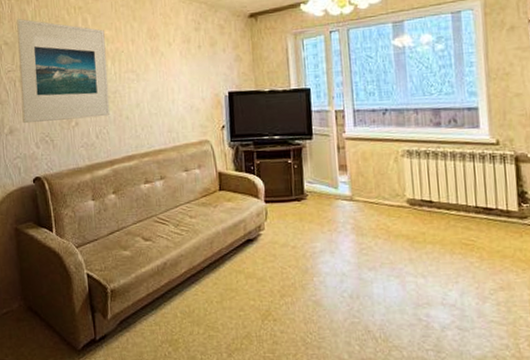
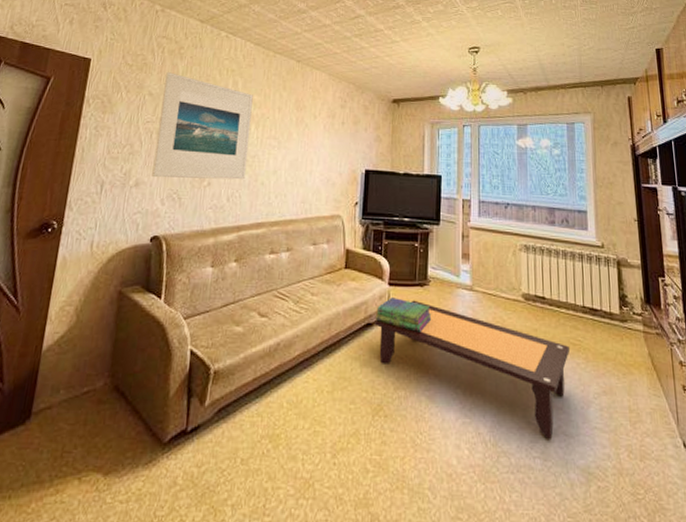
stack of books: none [254,214,313,244] -> present [375,297,432,332]
coffee table: none [255,214,462,333] -> present [375,300,569,439]

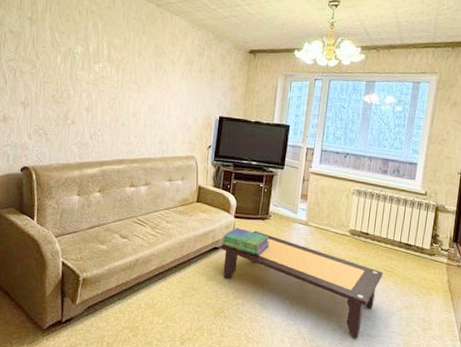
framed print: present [152,72,253,180] -> none [18,10,113,120]

